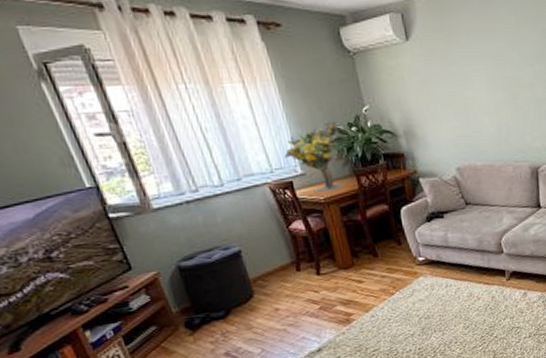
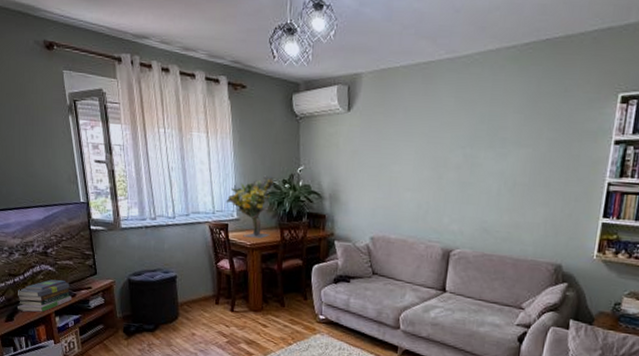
books: none [14,285,104,337] -> present [15,279,72,312]

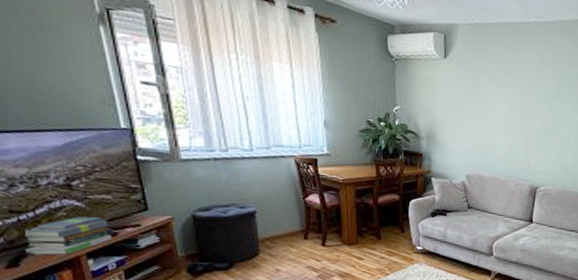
bouquet: present [226,174,274,239] -> none [314,111,368,174]

